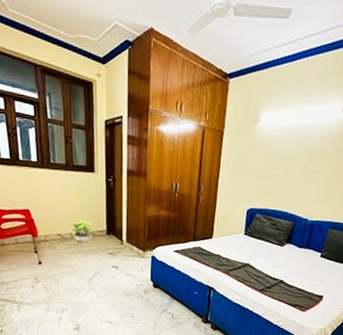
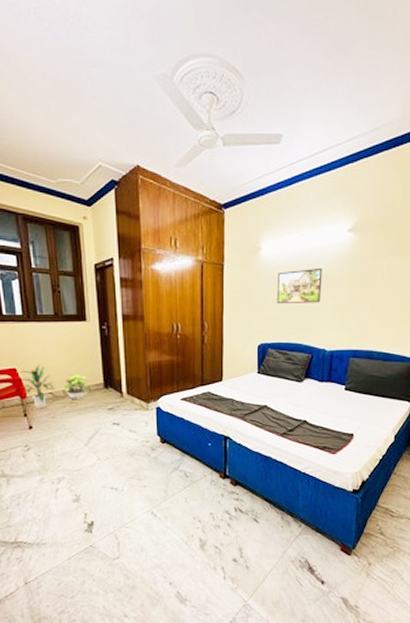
indoor plant: none [31,208,64,248] -> present [18,364,56,409]
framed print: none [268,143,314,176] -> present [276,267,323,304]

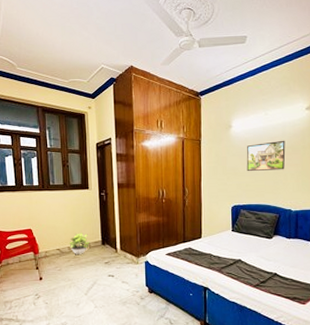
indoor plant: present [18,364,56,409] -> none [33,225,62,263]

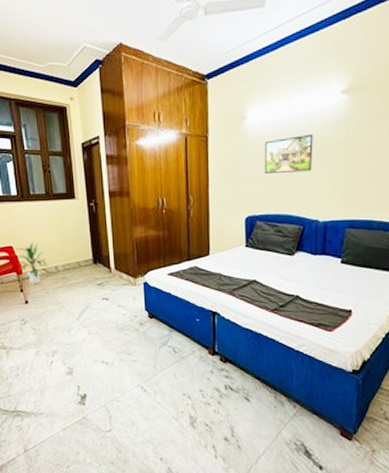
indoor plant: none [33,225,62,263] -> present [14,242,48,284]
potted plant: present [69,233,90,254] -> none [56,250,80,275]

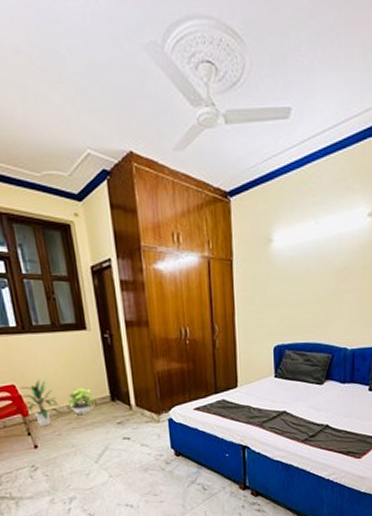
potted plant: none [56,250,80,275] -> present [68,387,96,415]
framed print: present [264,133,313,175] -> none [291,258,341,302]

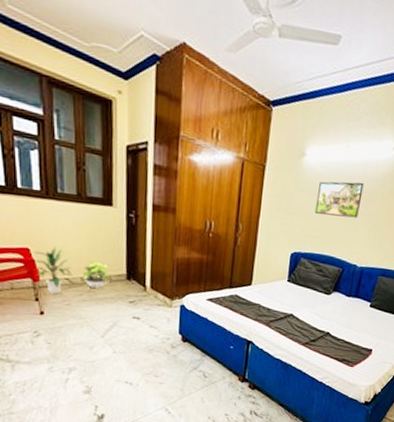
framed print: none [291,258,341,302] -> present [314,181,364,218]

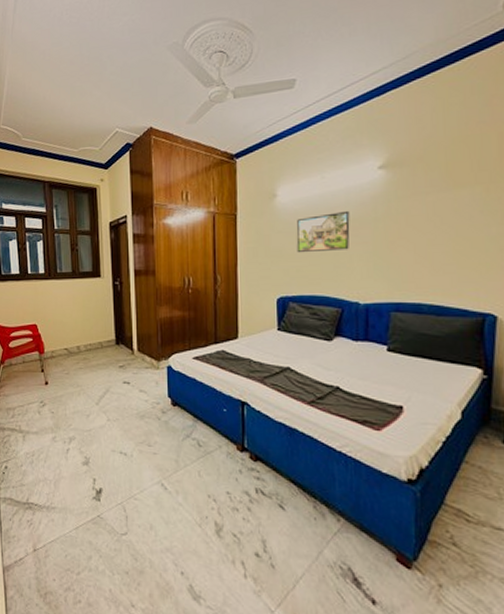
indoor plant: present [32,247,73,294] -> none [38,320,71,365]
potted plant: present [82,261,111,288] -> none [78,330,102,356]

